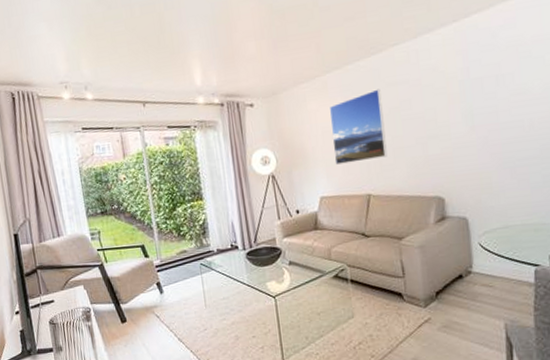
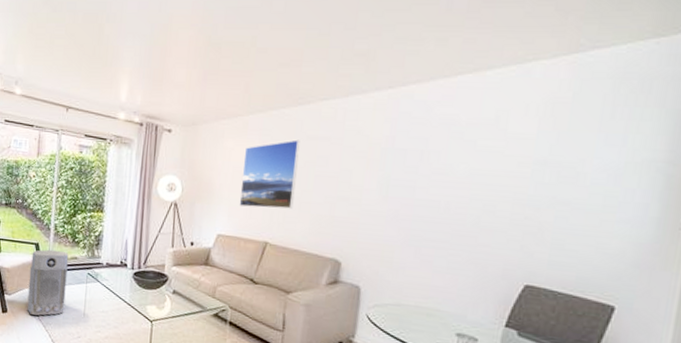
air purifier: none [139,247,184,318] -> present [27,249,69,316]

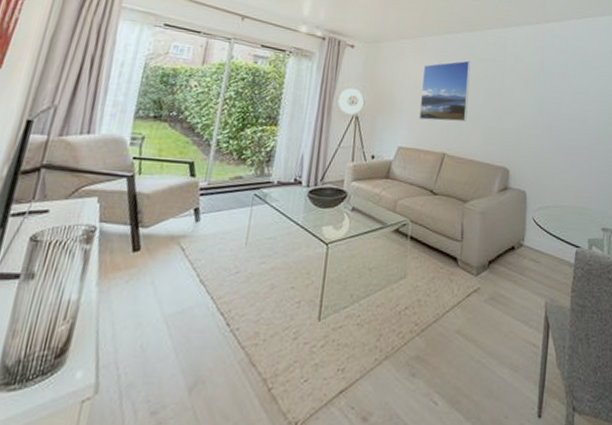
air purifier: present [27,249,69,316] -> none [169,168,232,251]

